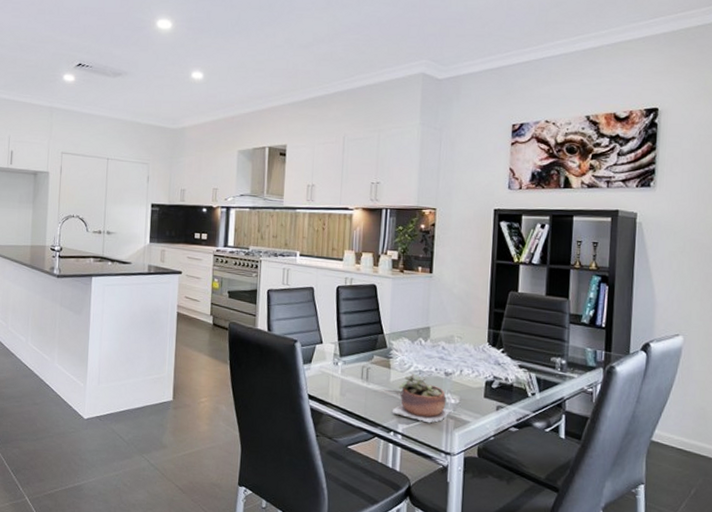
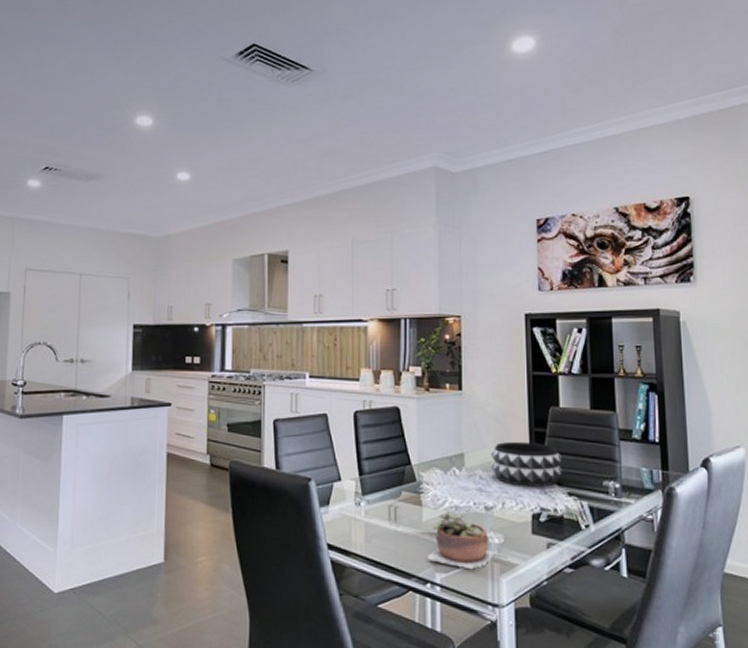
decorative bowl: none [453,319,517,359] -> present [491,441,563,487]

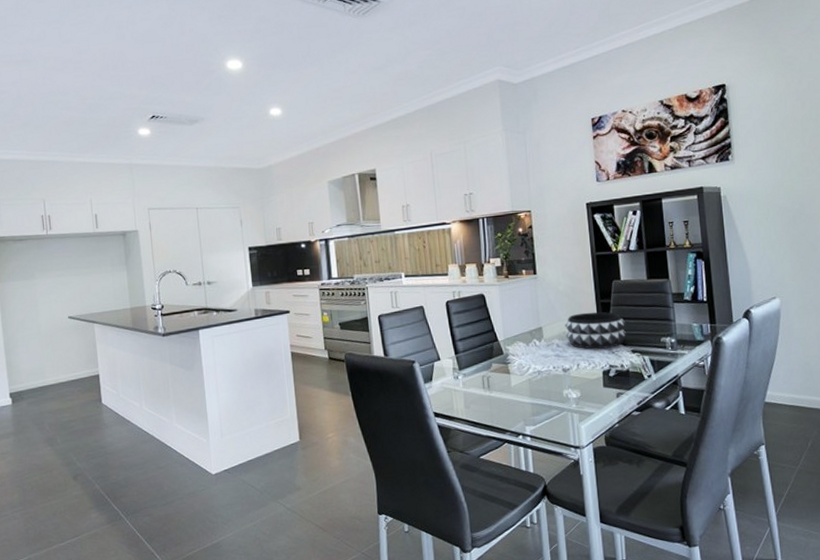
succulent plant: present [427,510,497,570] -> none [517,375,575,421]

